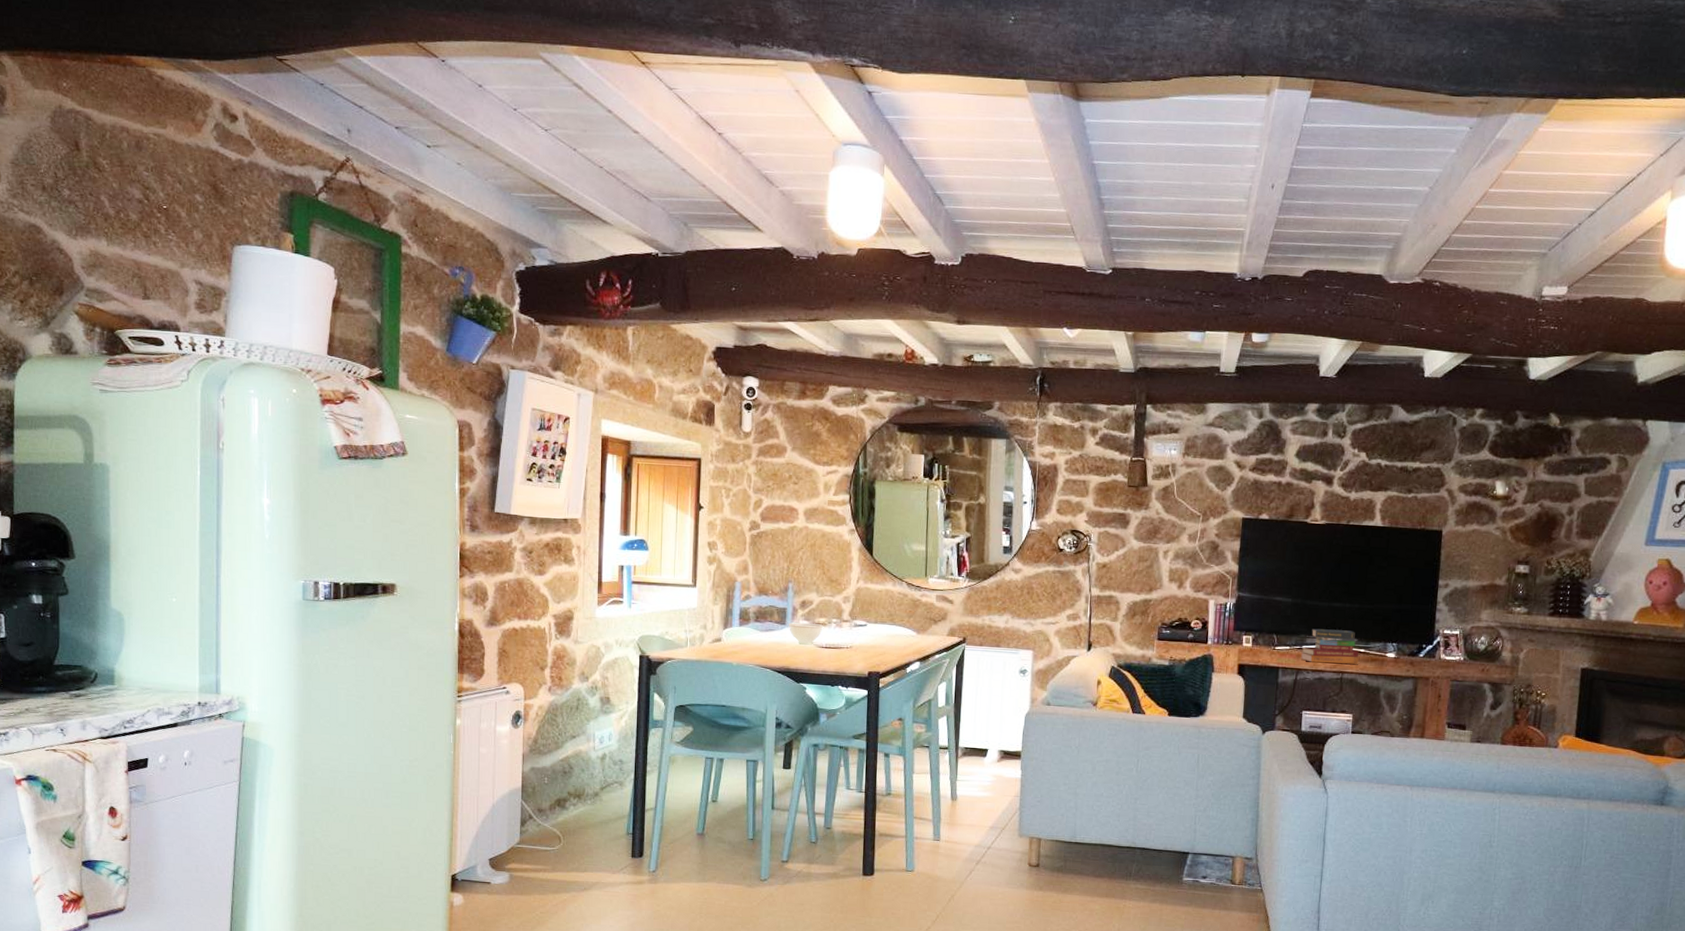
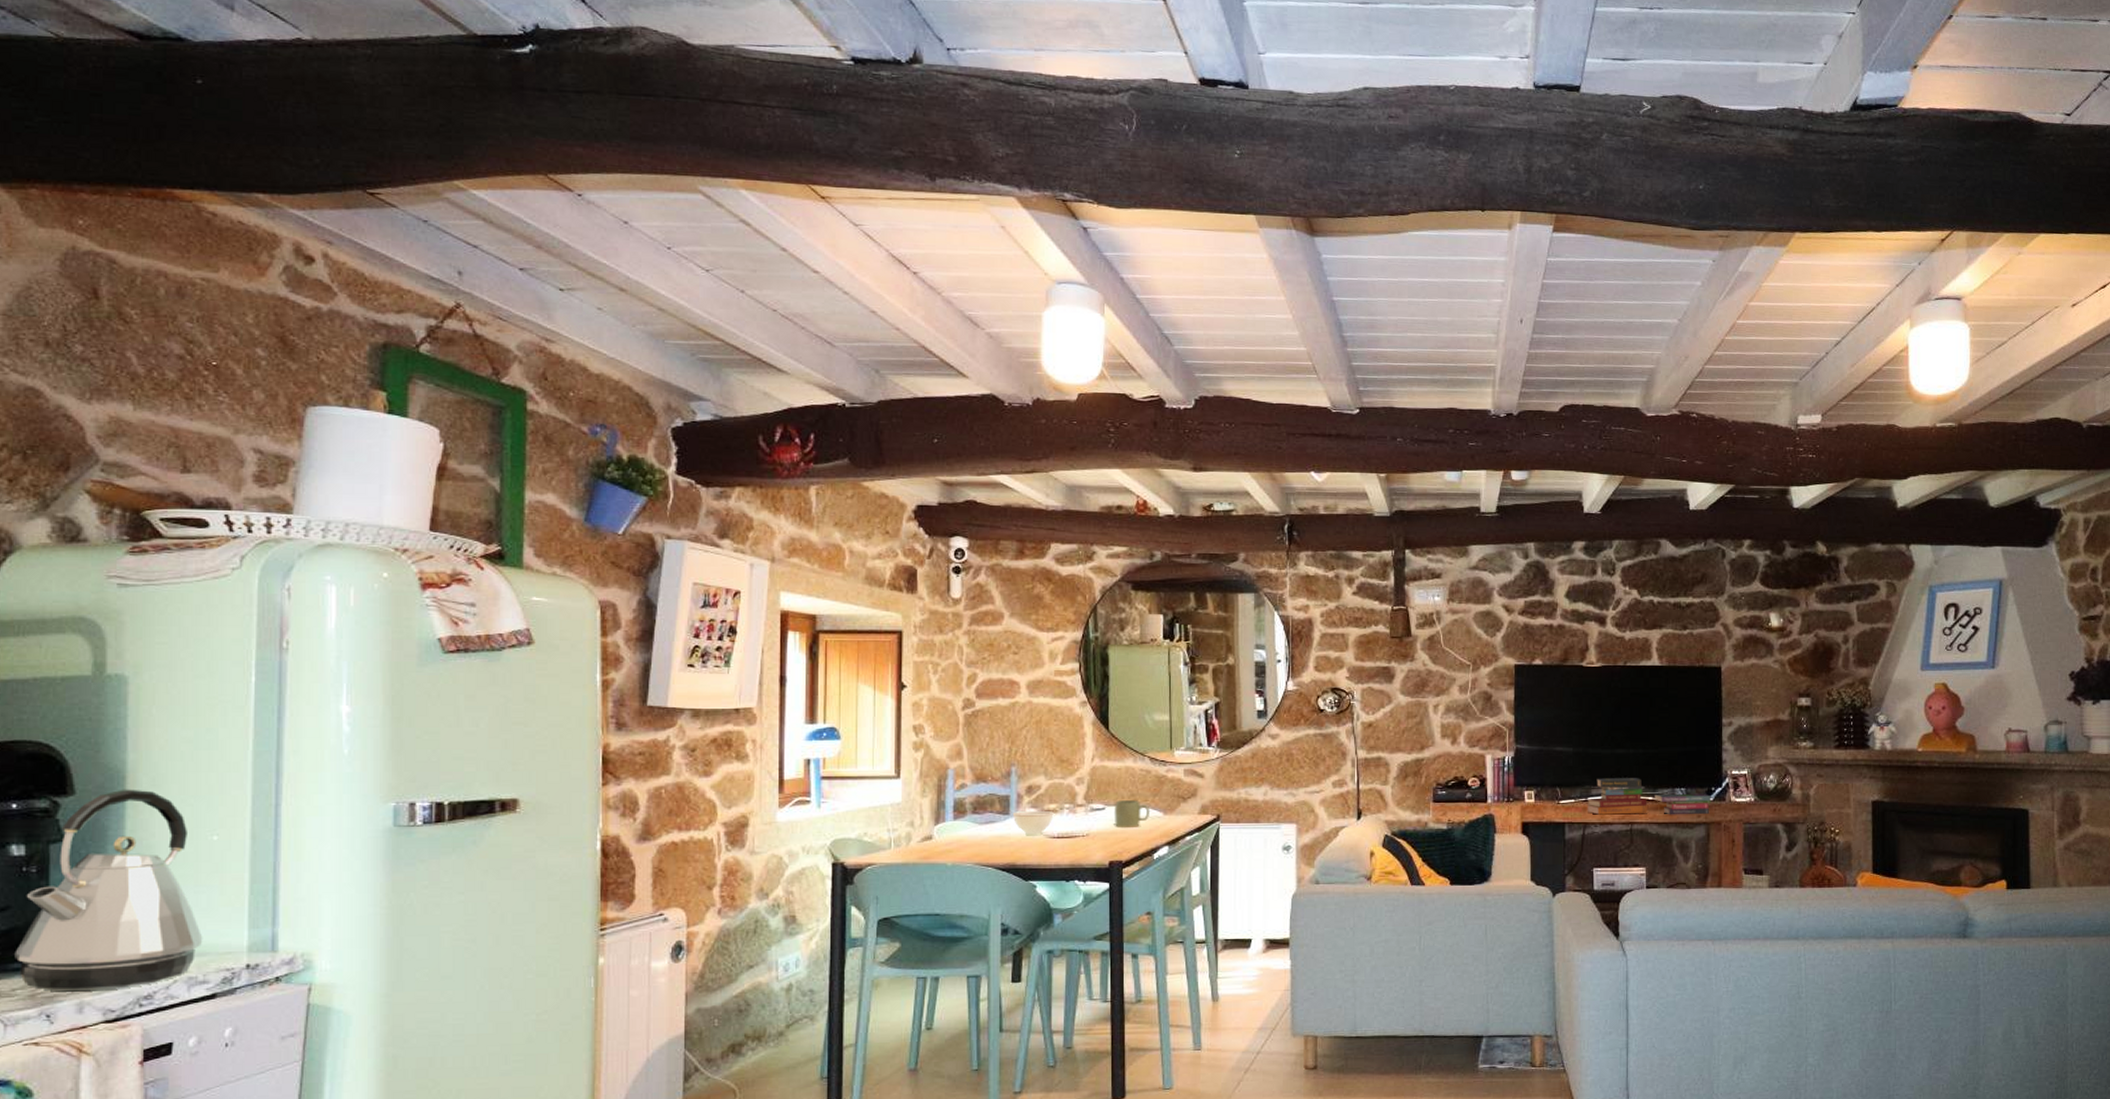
kettle: none [37,556,167,714] -> present [15,789,203,992]
mug: none [874,619,905,644] -> present [1114,800,1149,829]
books: none [1366,648,1421,670] -> present [1655,793,1711,815]

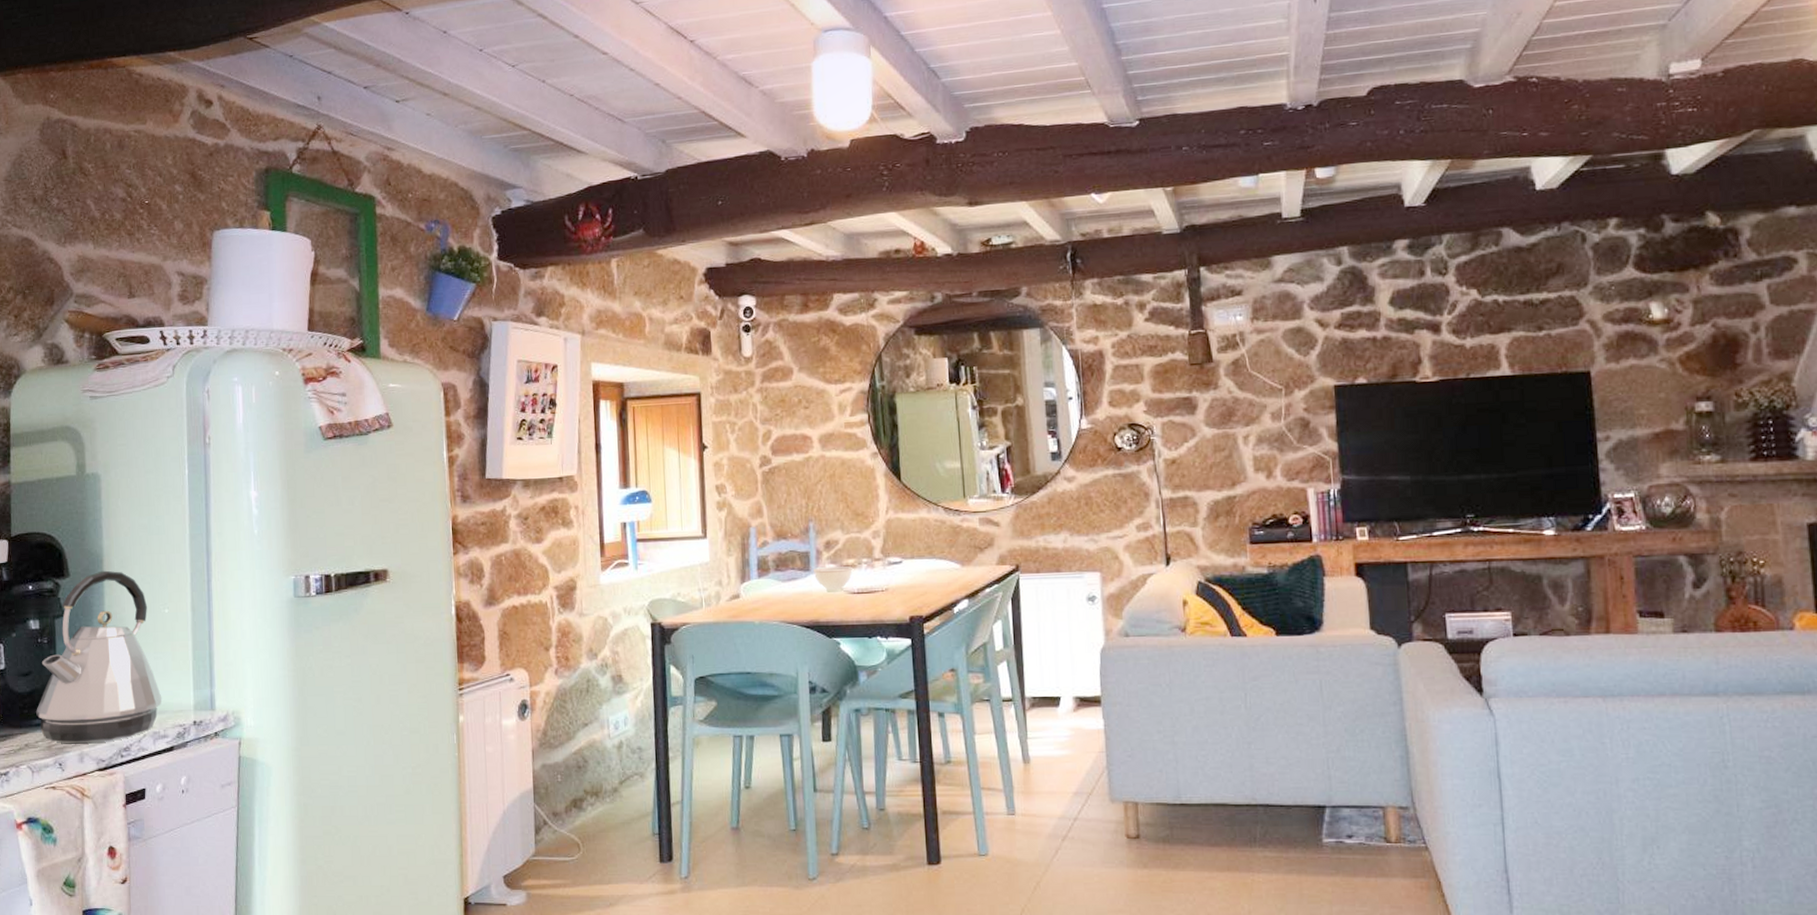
mug: present [1114,800,1149,829] -> none [911,552,947,582]
books: present [1587,778,1647,815] -> none [1432,507,1508,552]
books: present [1655,793,1711,815] -> none [1516,522,1589,550]

